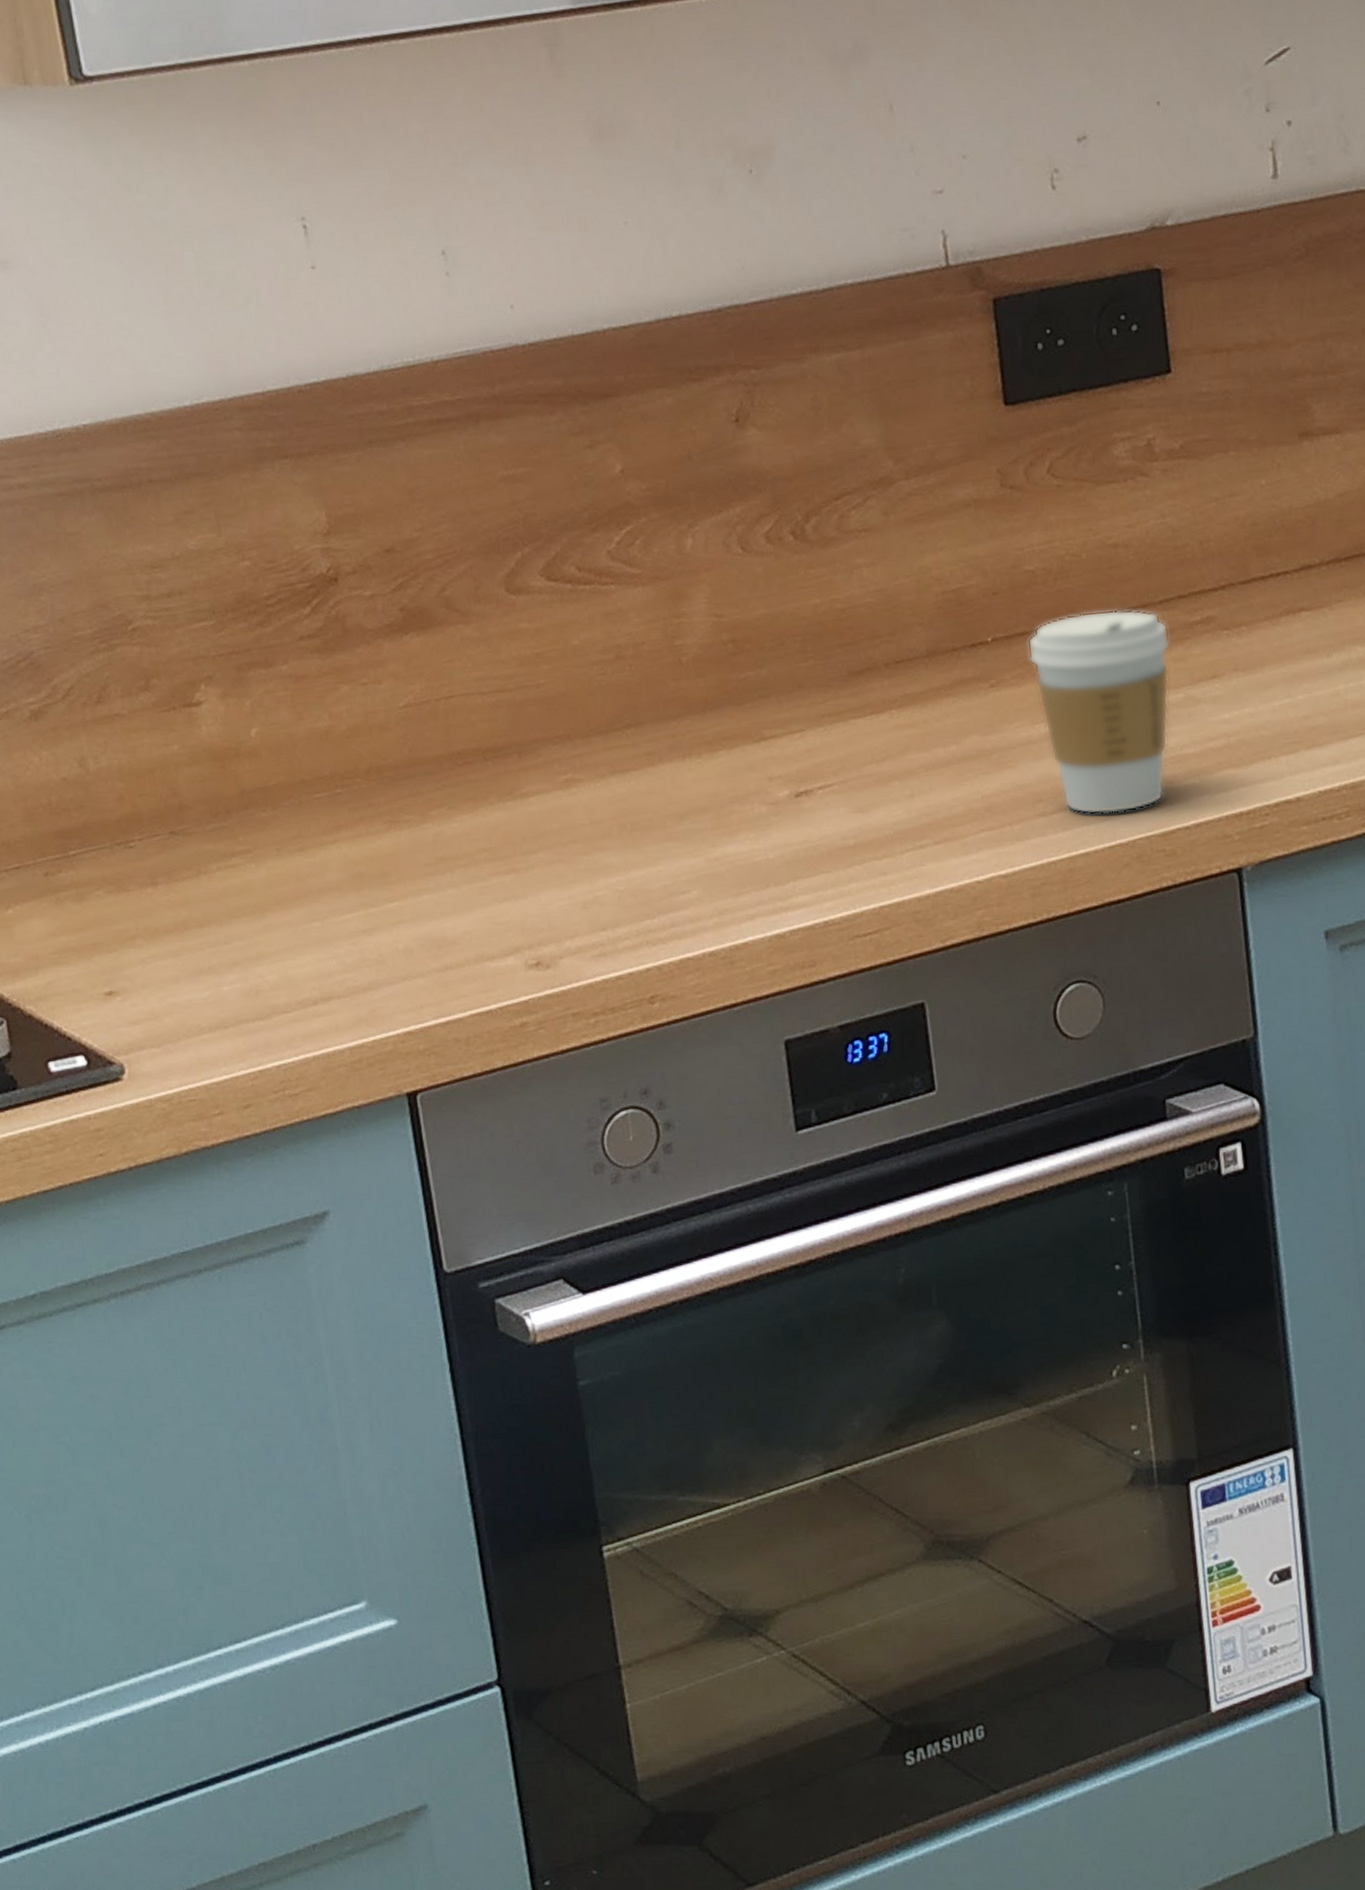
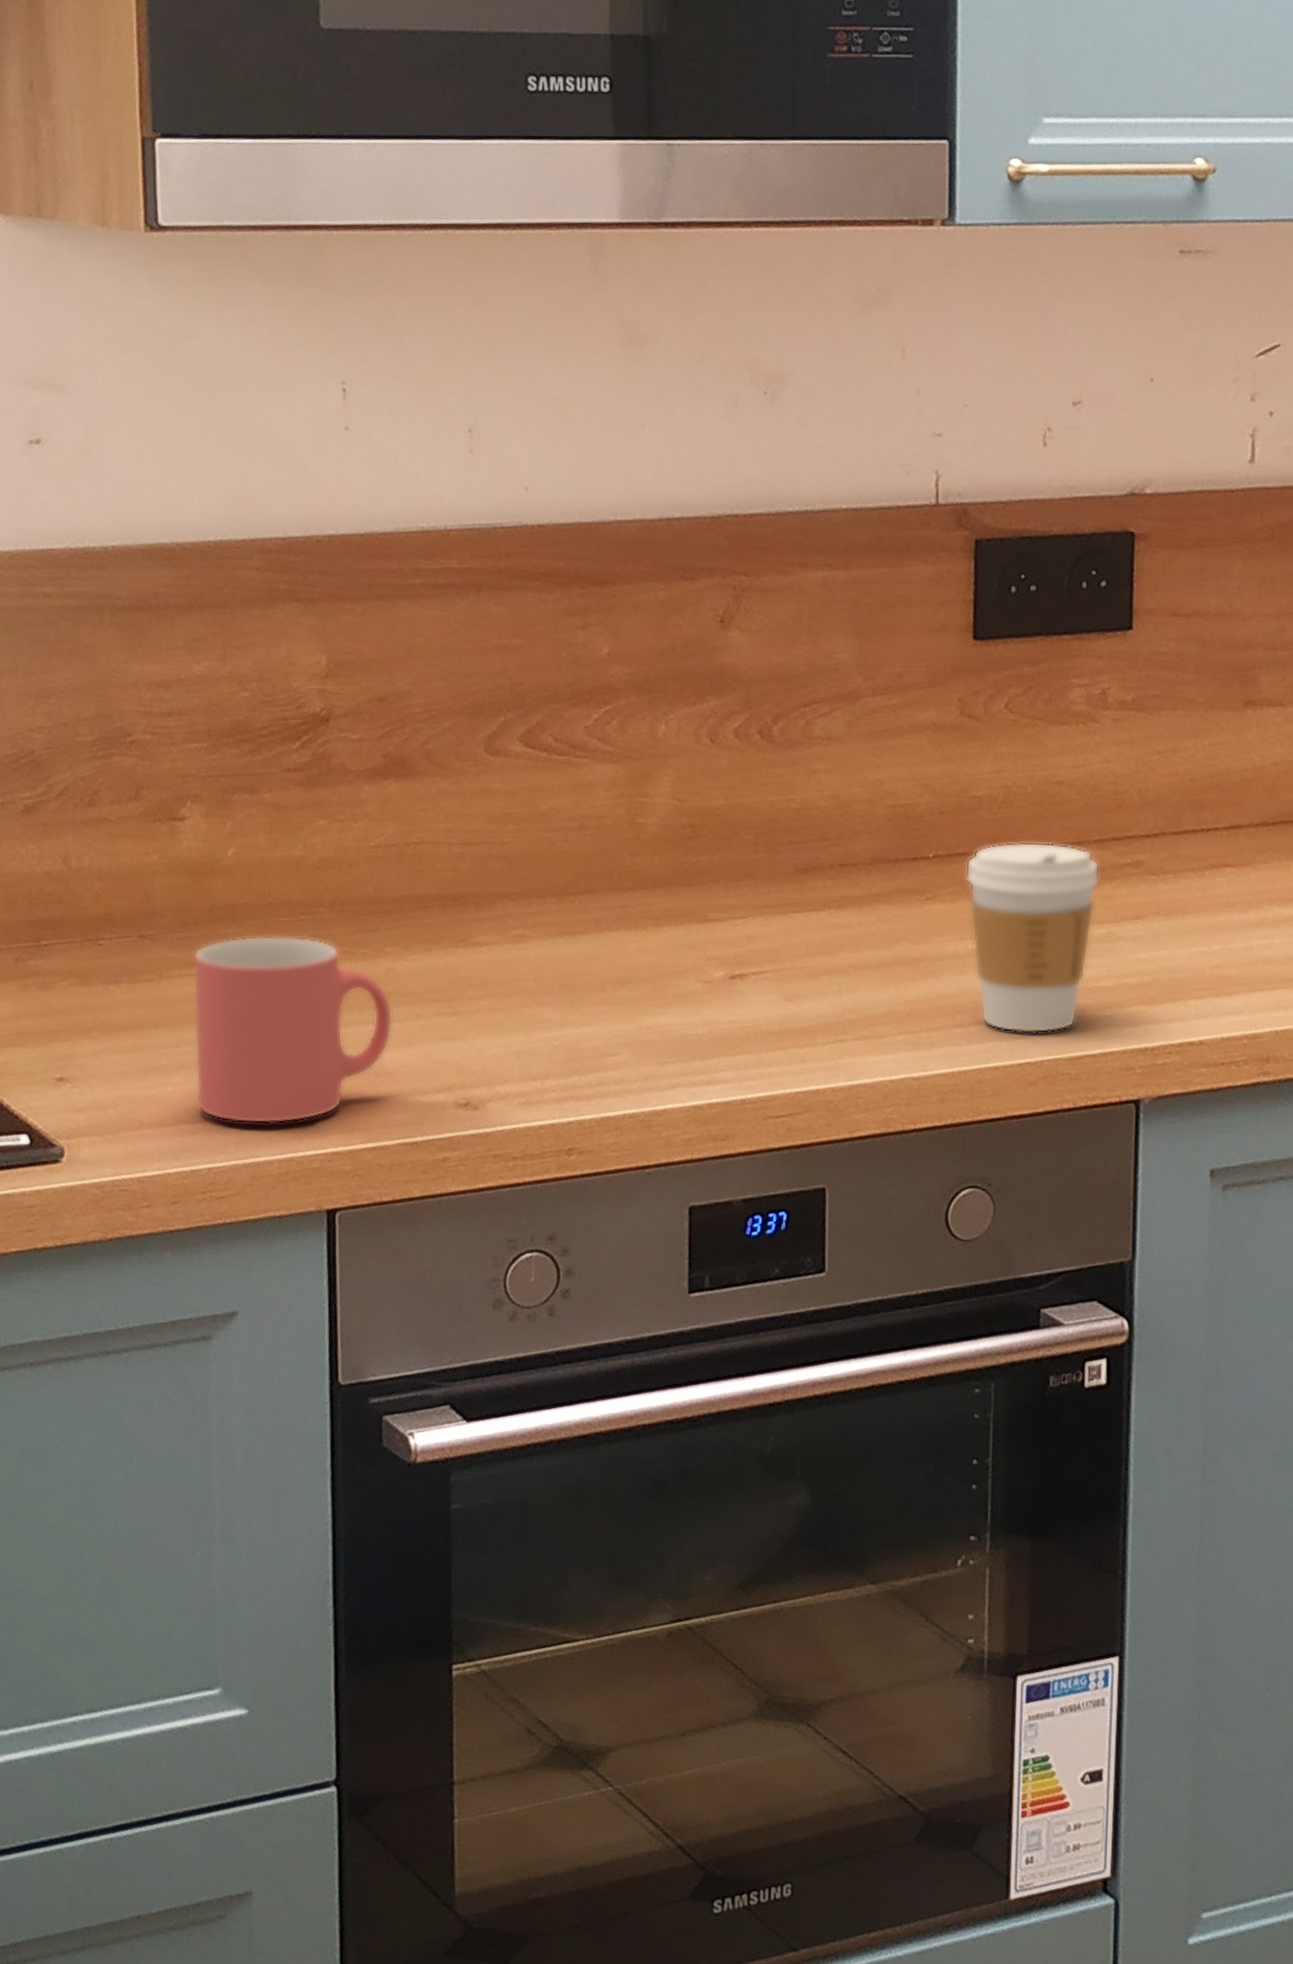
mug: none [229,811,450,1015] -> present [192,935,393,1124]

